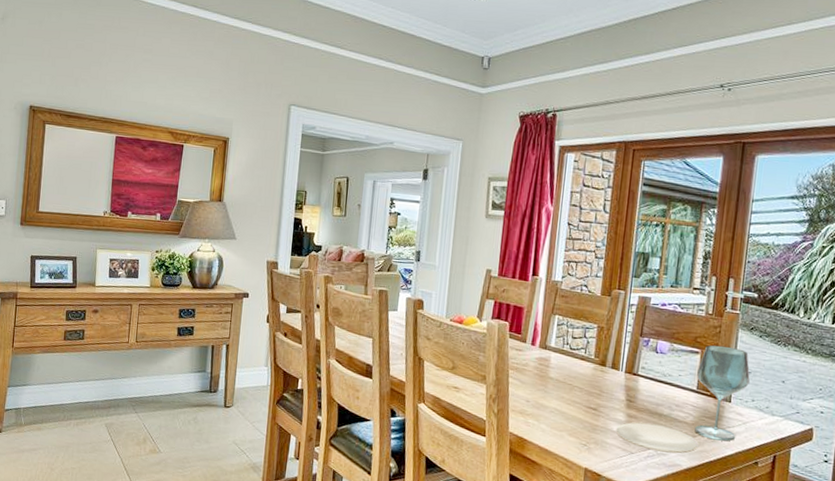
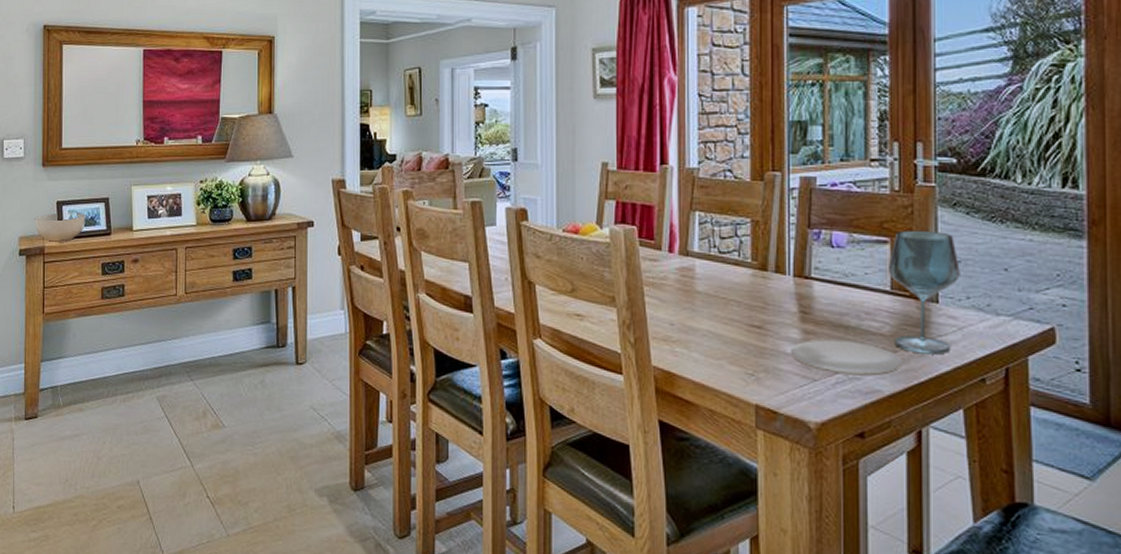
bowl: none [10,265,56,290] -> present [34,213,86,242]

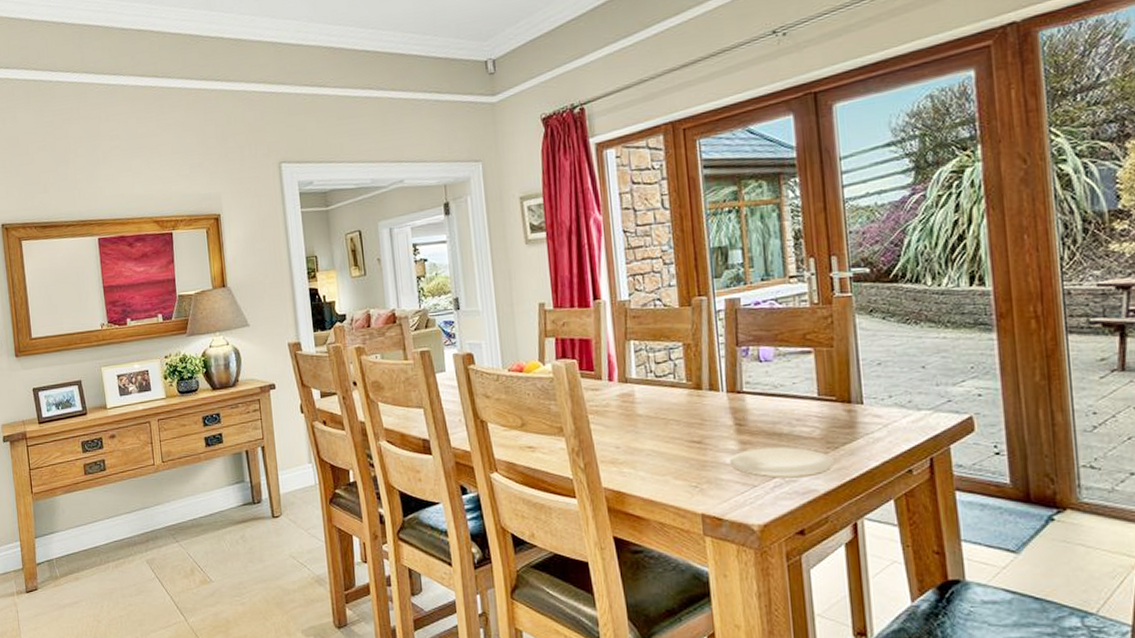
bowl: present [34,213,86,242] -> none [13,397,62,427]
wine glass: present [887,230,960,355] -> none [813,337,881,453]

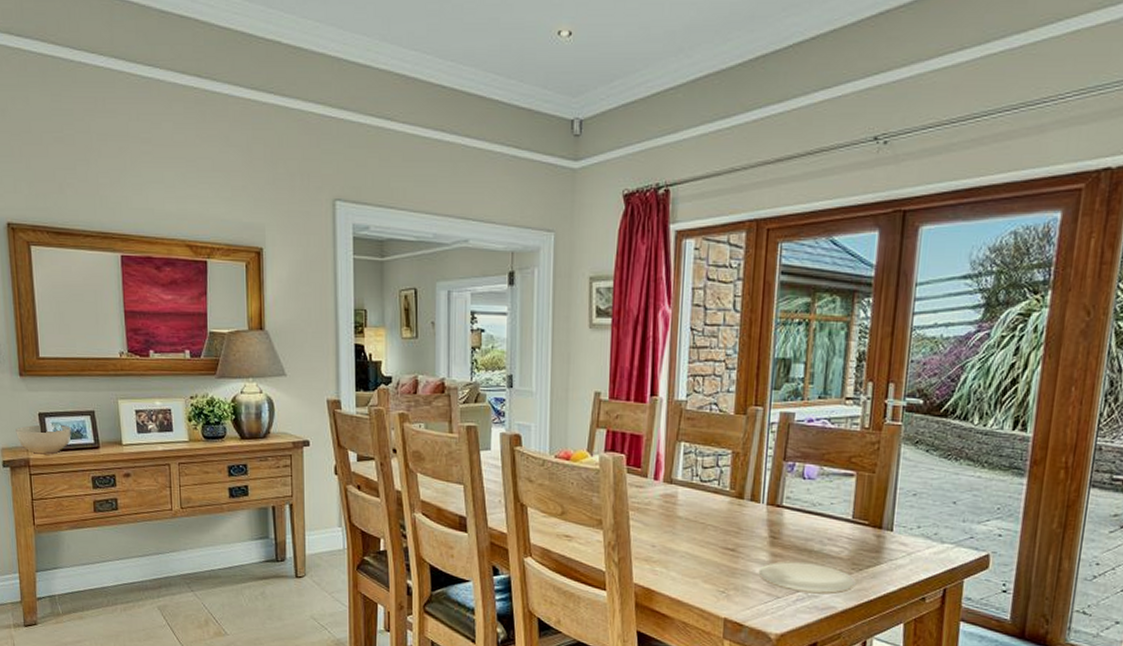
bowl: none [13,397,62,427] -> present [16,424,72,455]

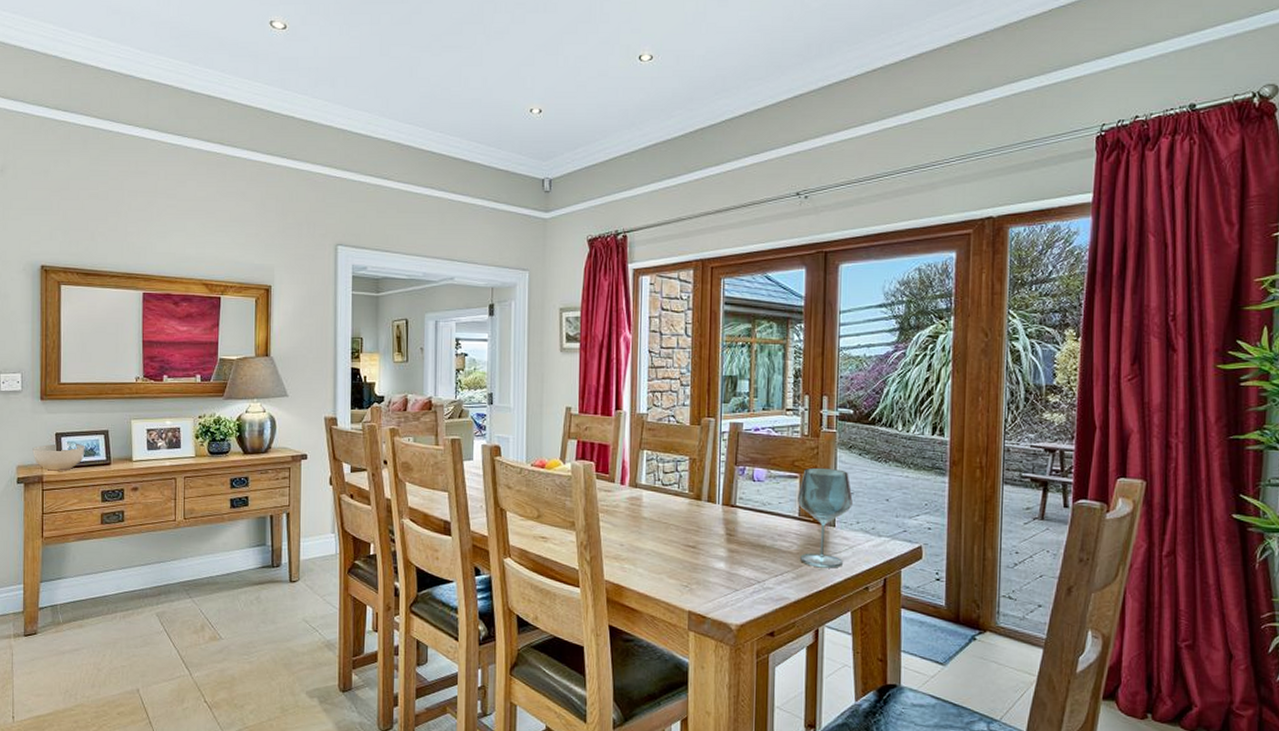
plate: present [758,562,857,595] -> none [717,557,807,586]
wine glass: none [851,464,915,577] -> present [796,467,853,568]

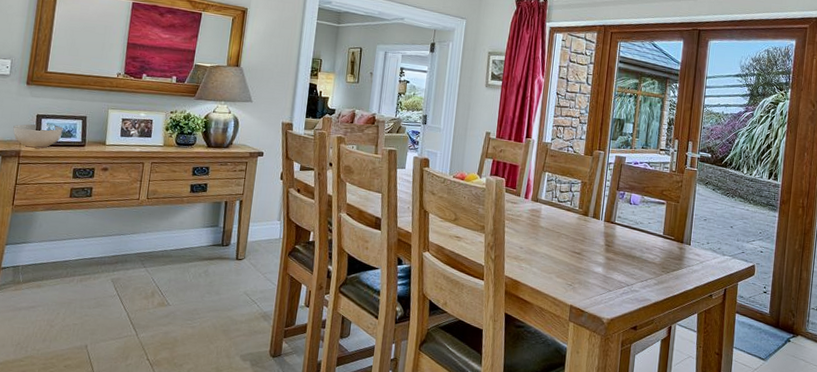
wine glass: present [796,467,853,568] -> none [661,197,706,278]

